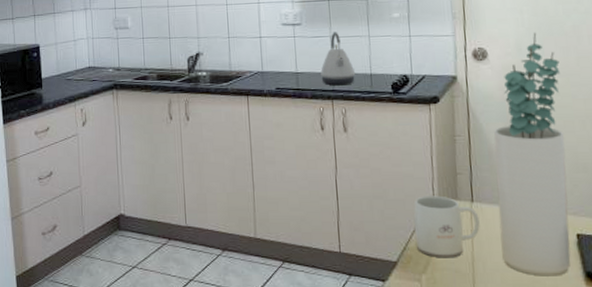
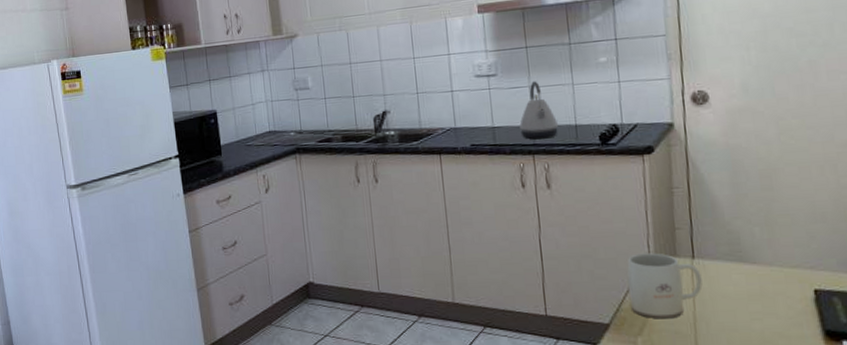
vase: present [493,32,571,276] -> none [716,70,808,336]

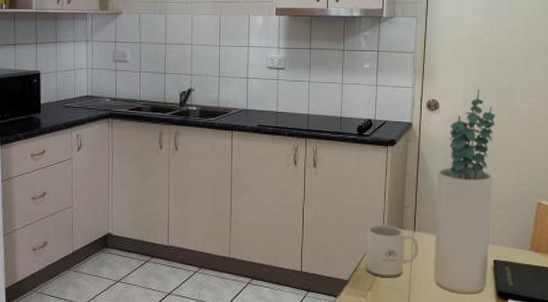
kettle: present [518,81,559,140] -> none [297,77,328,126]
vase: none [716,70,808,336] -> present [433,89,496,294]

